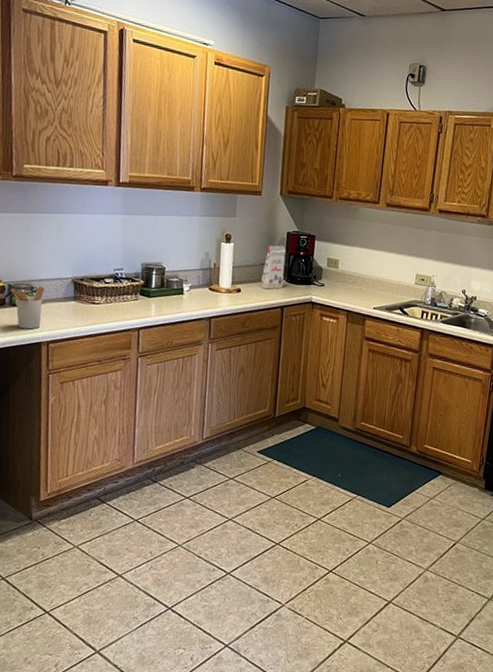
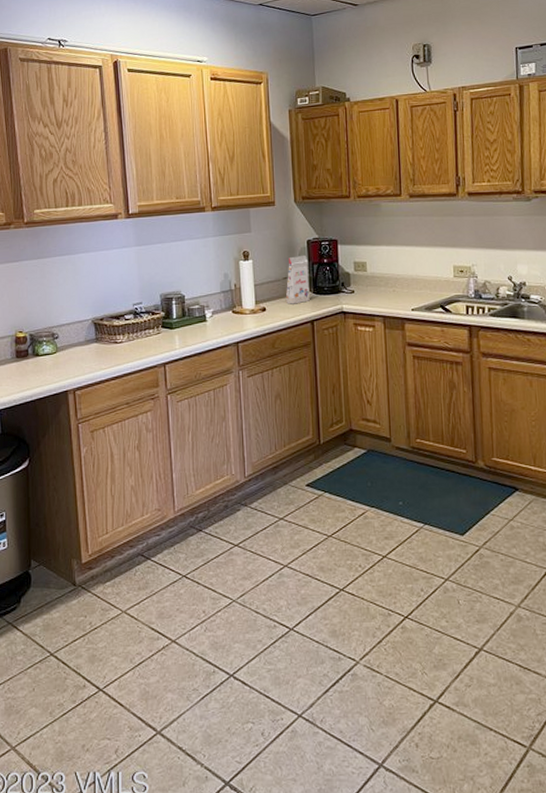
utensil holder: present [9,286,45,330] -> none [31,332,66,379]

